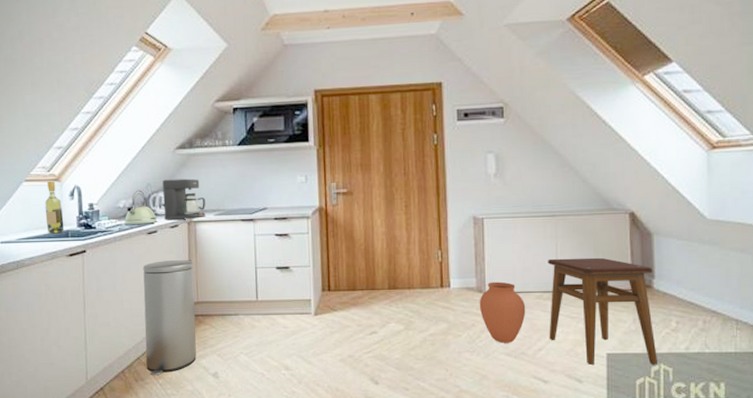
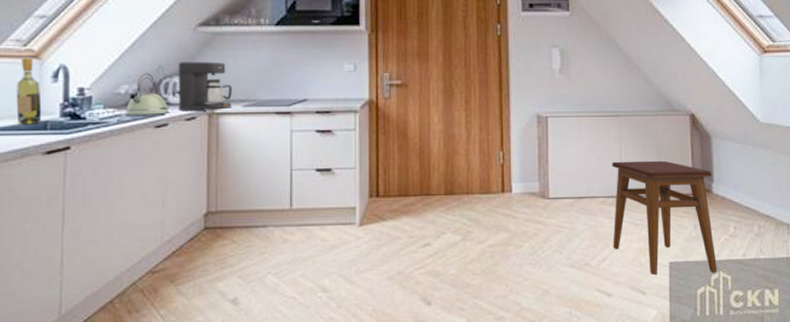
pedal bin: present [143,260,197,376] -> none [144,160,214,306]
vase: present [479,281,526,343] -> none [542,186,590,254]

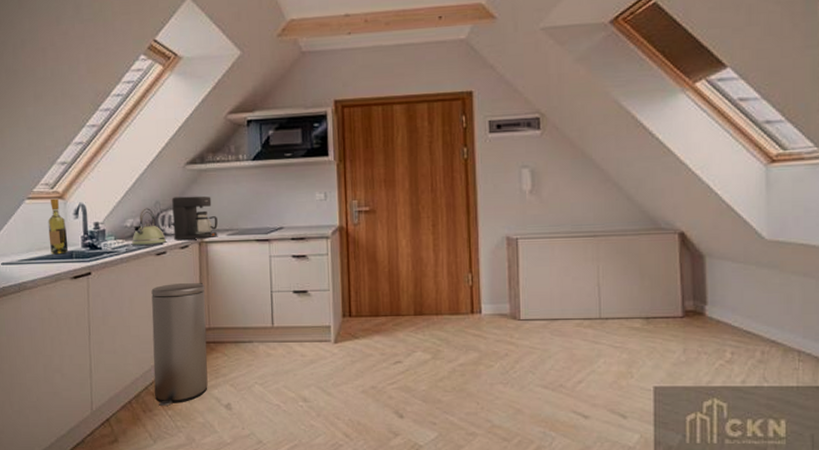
pedal bin: none [144,160,214,306] -> present [151,283,208,407]
stool: present [612,160,718,275] -> none [589,281,711,399]

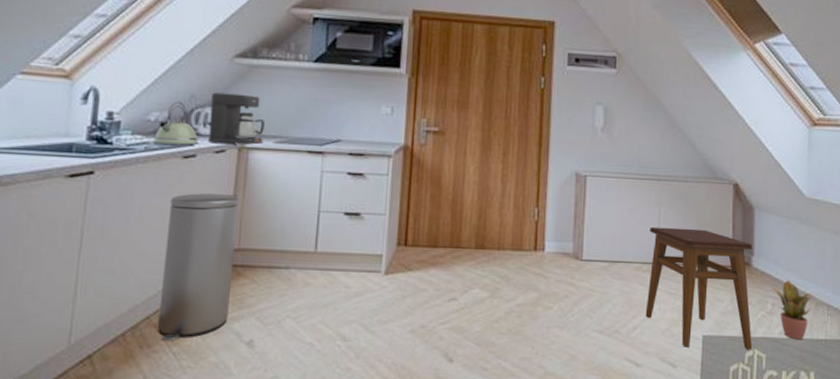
bottle: present [47,198,69,255] -> none [42,77,69,146]
stool: none [589,281,711,399] -> present [645,226,753,349]
potted plant: none [729,328,783,388] -> present [771,280,816,340]

